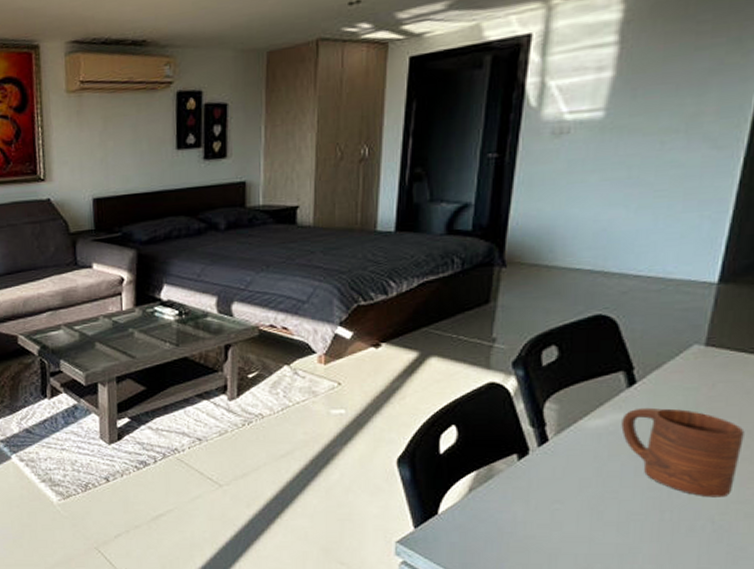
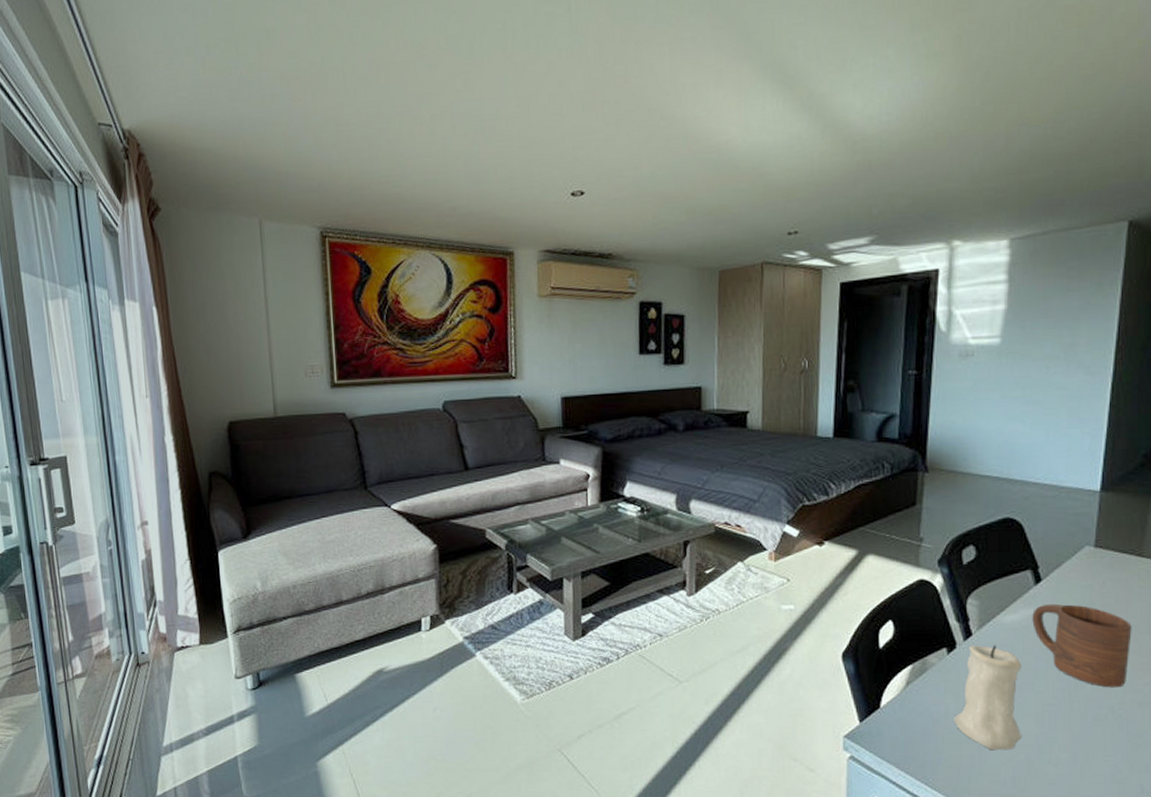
candle: none [521,451,606,560] -> present [954,645,1023,751]

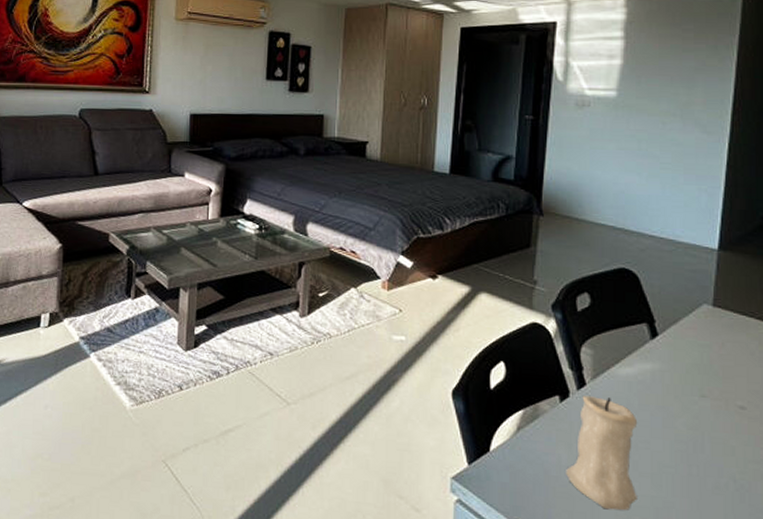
cup: present [1032,603,1132,688] -> none [648,360,753,456]

